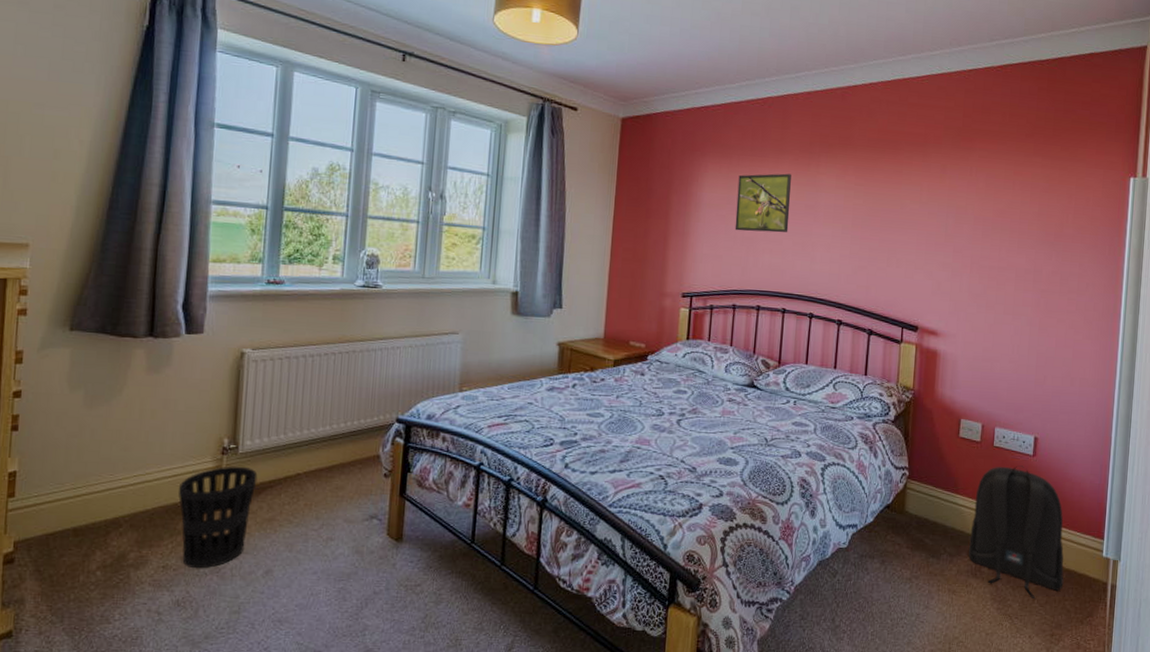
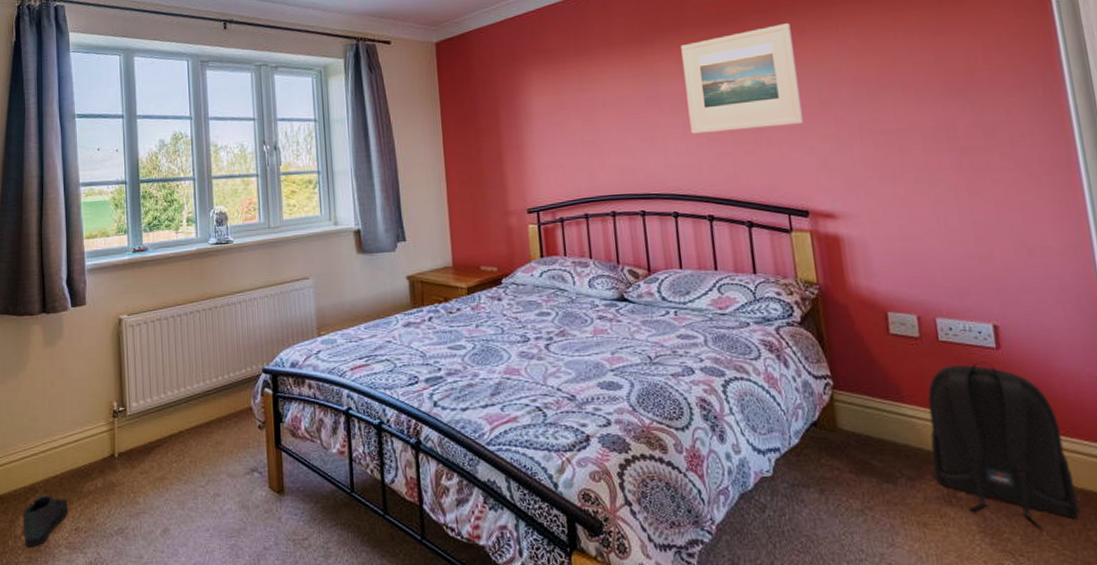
shoe: none [98,529,158,585] -> present [22,494,69,548]
wastebasket: present [178,466,258,569] -> none [80,427,146,530]
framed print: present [735,173,791,233] -> none [567,67,633,136]
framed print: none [837,159,935,251] -> present [681,23,805,134]

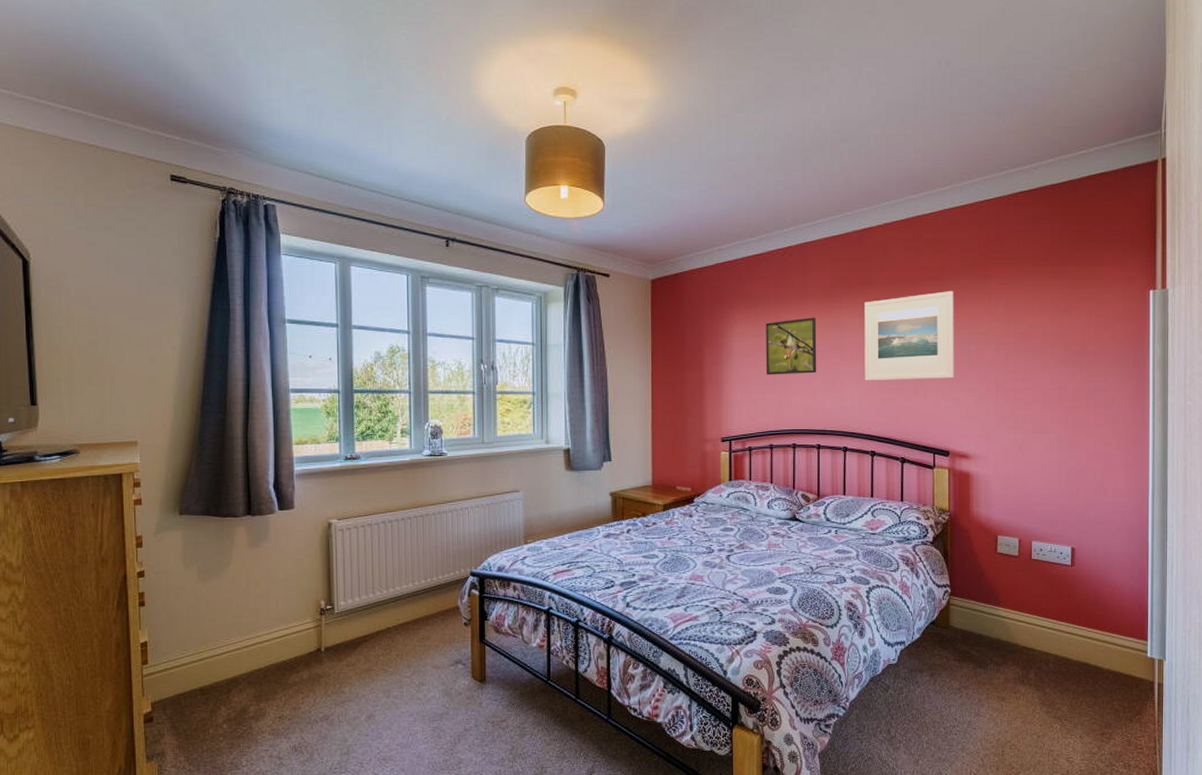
shoe: present [22,494,69,548] -> none [224,685,273,736]
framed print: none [567,67,633,136] -> present [765,317,817,375]
backpack: present [927,362,1080,531] -> none [1014,576,1110,702]

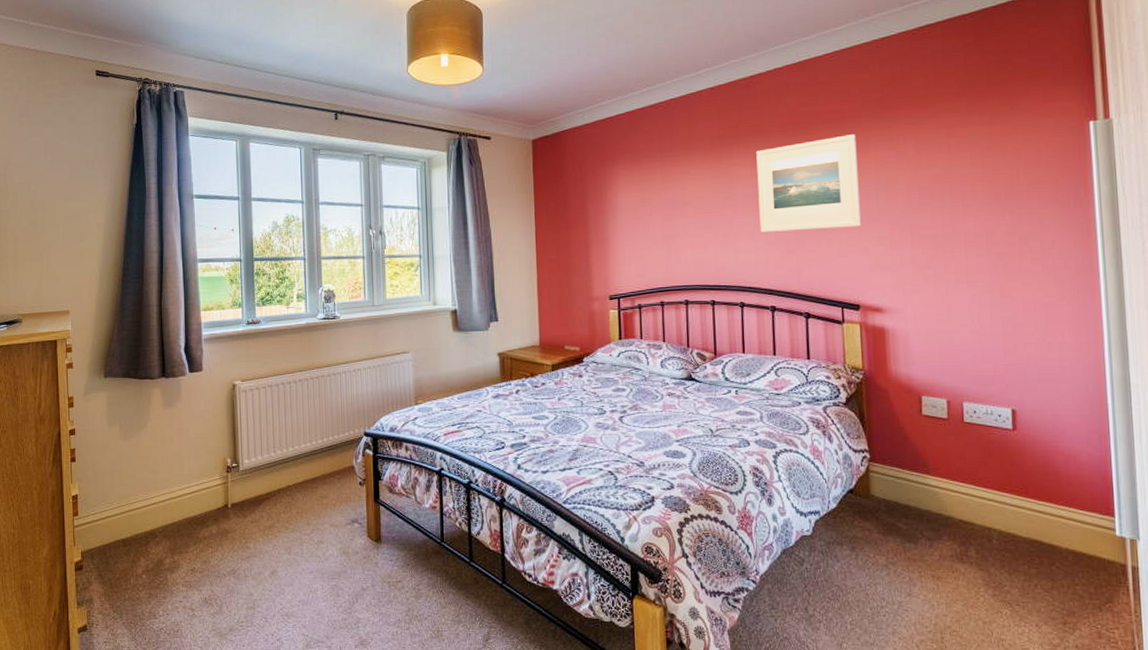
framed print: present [765,317,817,375] -> none [651,169,708,231]

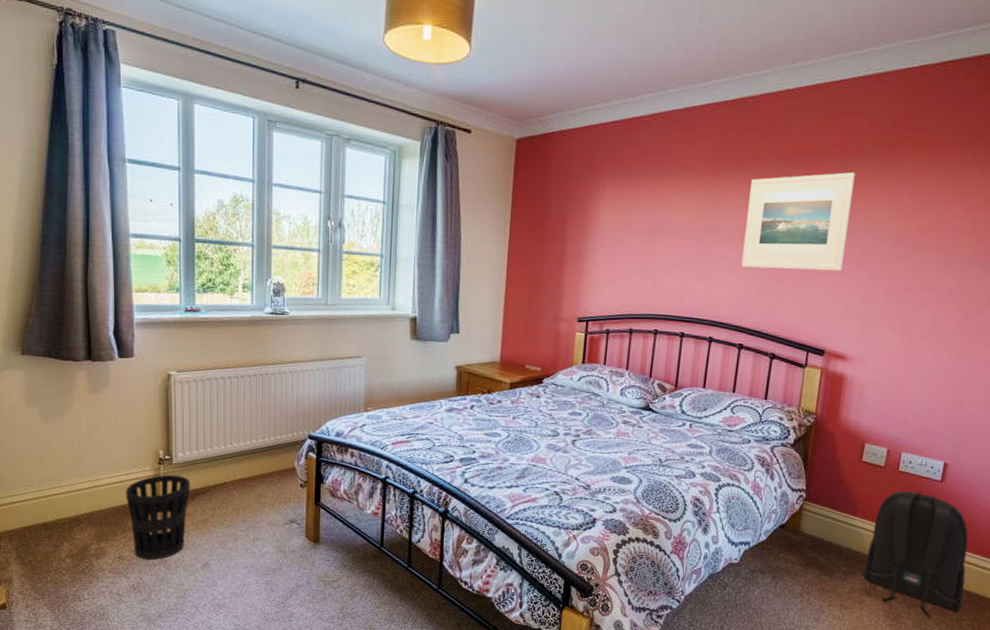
wastebasket: none [196,481,257,571] -> present [125,474,191,560]
backpack: none [949,441,1071,585] -> present [863,490,969,618]

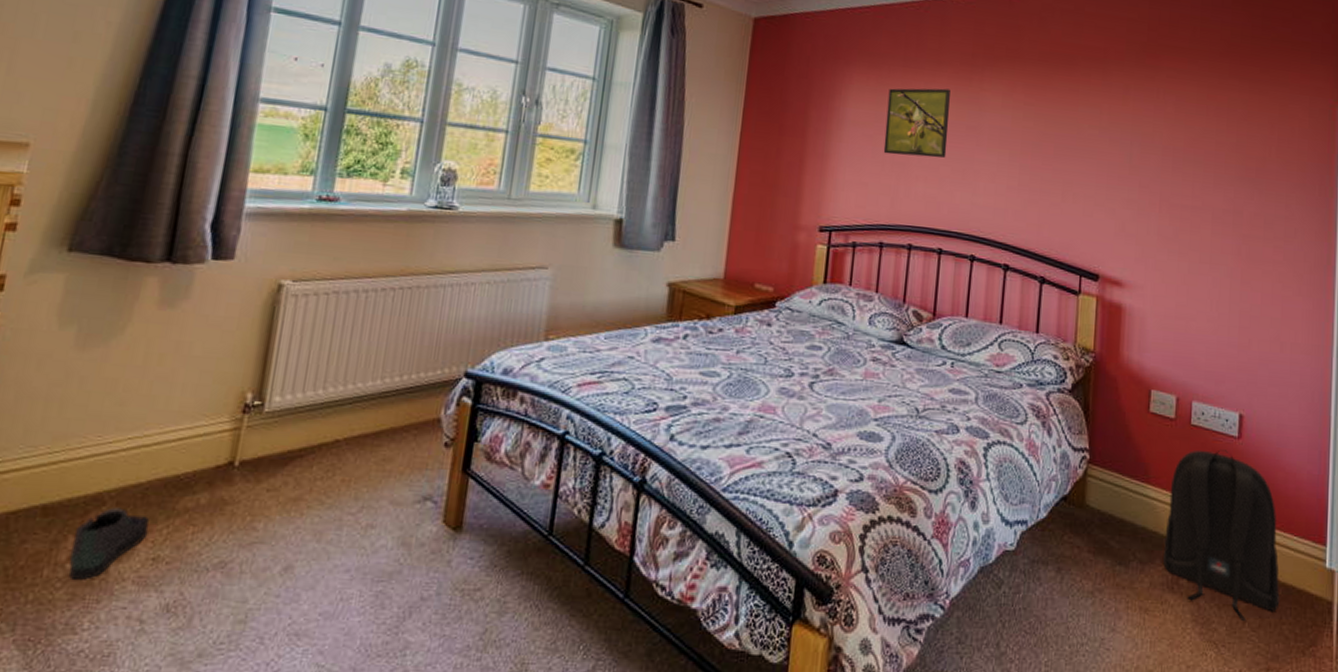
shoe: none [67,525,113,570] -> present [69,507,149,581]
wastebasket: present [125,474,191,560] -> none [178,428,286,563]
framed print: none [633,192,695,255] -> present [883,88,950,158]
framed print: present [741,172,855,272] -> none [1003,77,1117,185]

